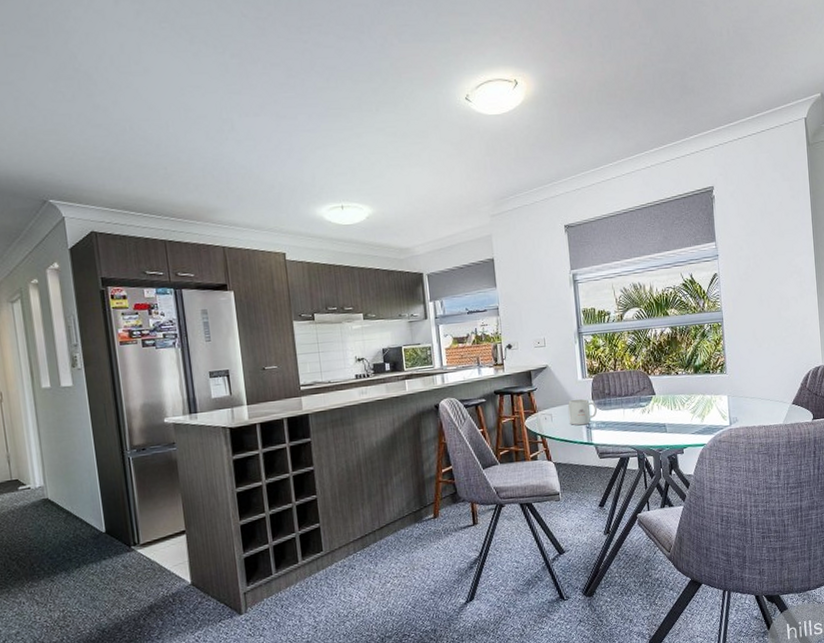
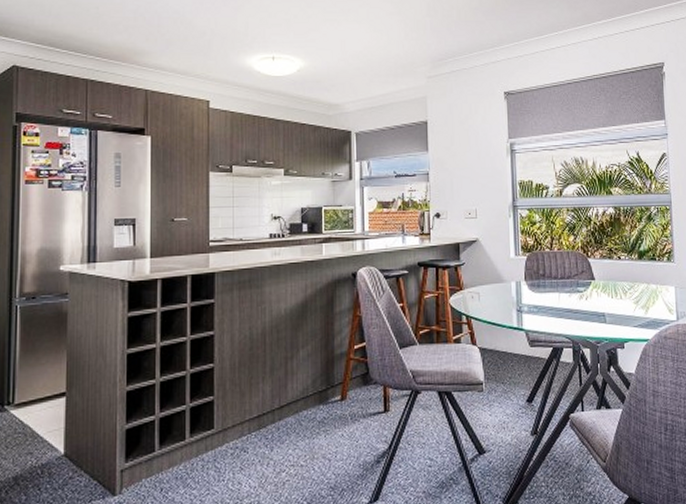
mug: present [567,399,598,426] -> none [497,278,530,308]

